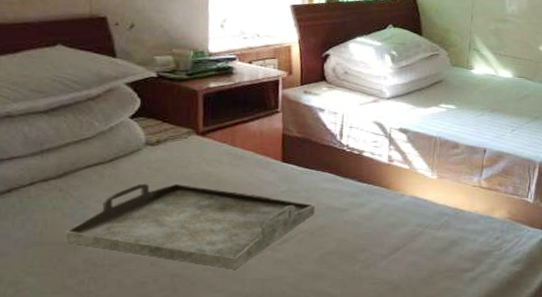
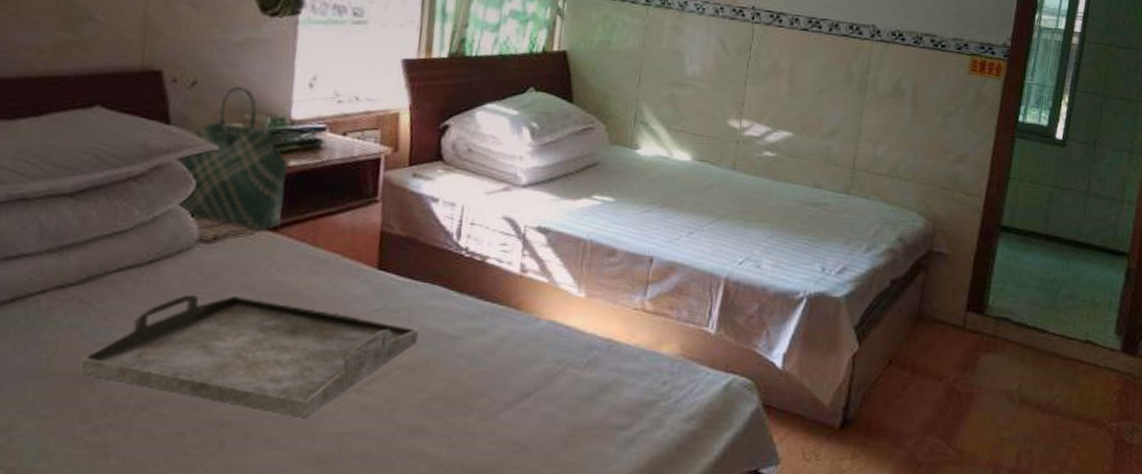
tote bag: none [127,28,210,136] -> present [179,87,289,231]

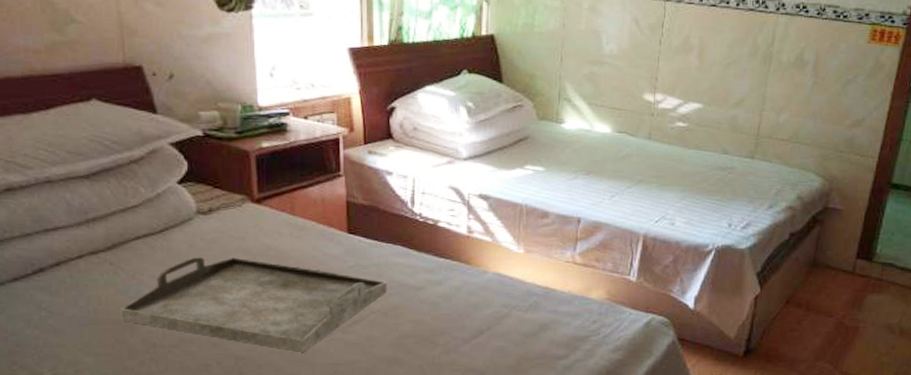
tote bag: present [179,87,289,231] -> none [171,78,263,203]

